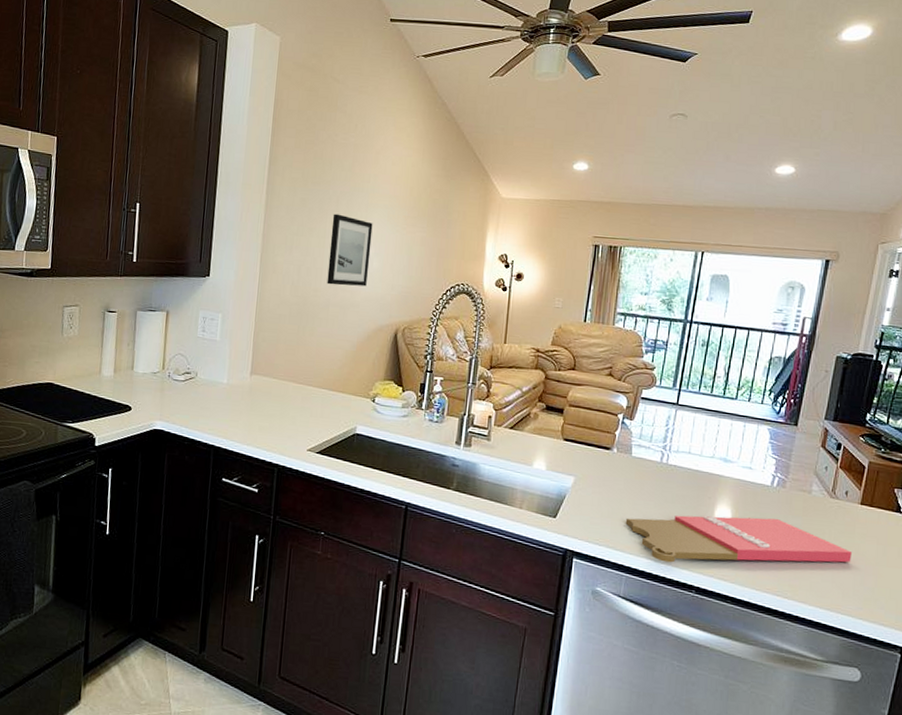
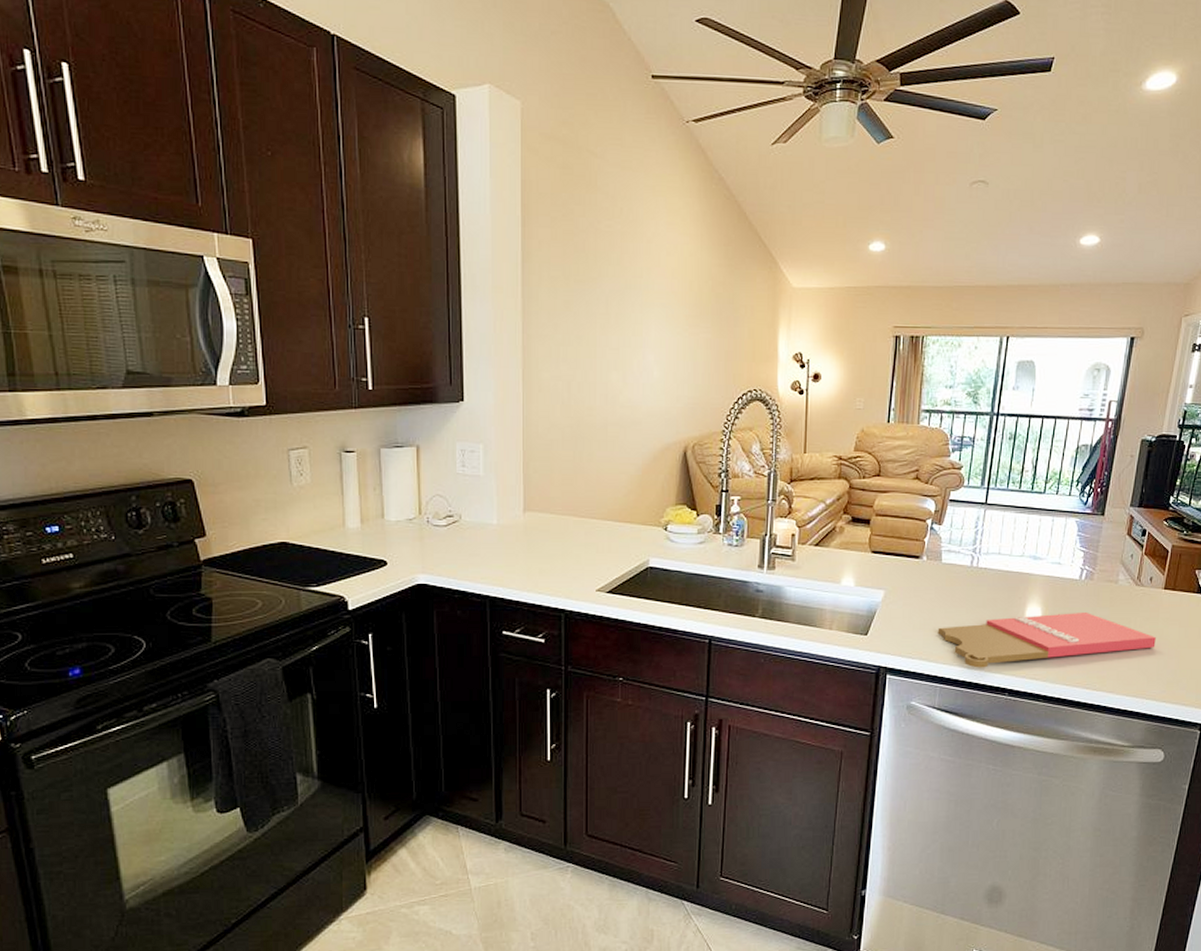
wall art: present [327,213,373,287] -> none [602,317,650,401]

